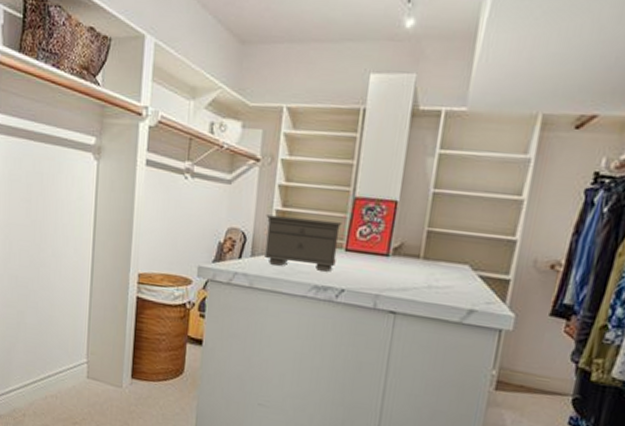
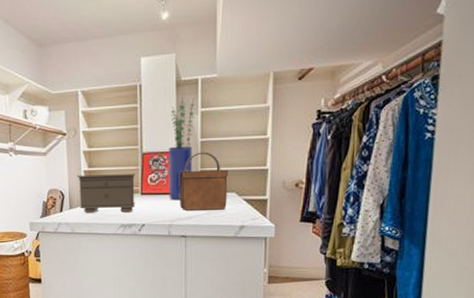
vase: none [381,132,433,265] -> present [169,97,195,201]
handbag: none [393,206,463,286] -> present [179,152,228,210]

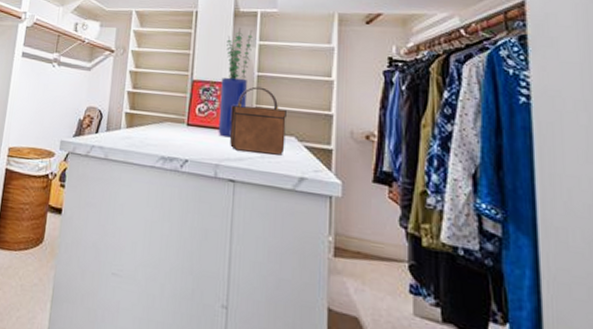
jewelry box: present [77,174,136,213] -> none [118,95,183,144]

